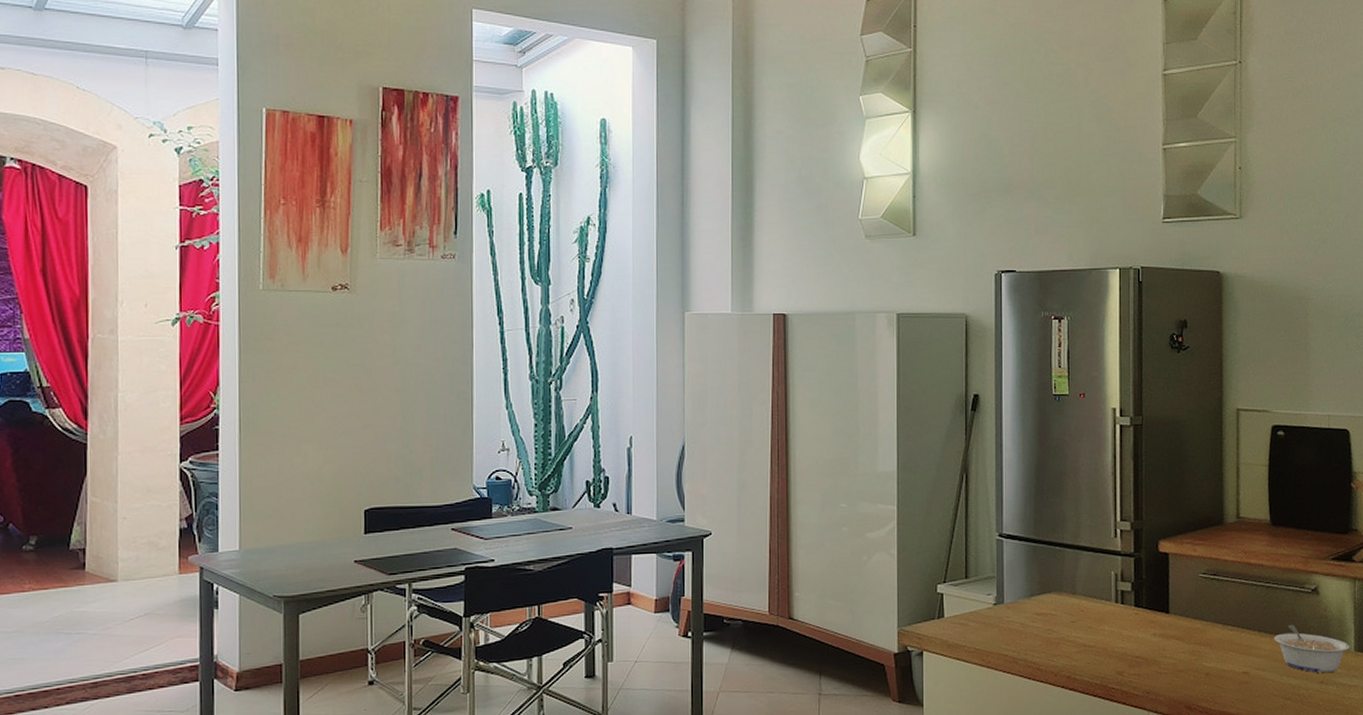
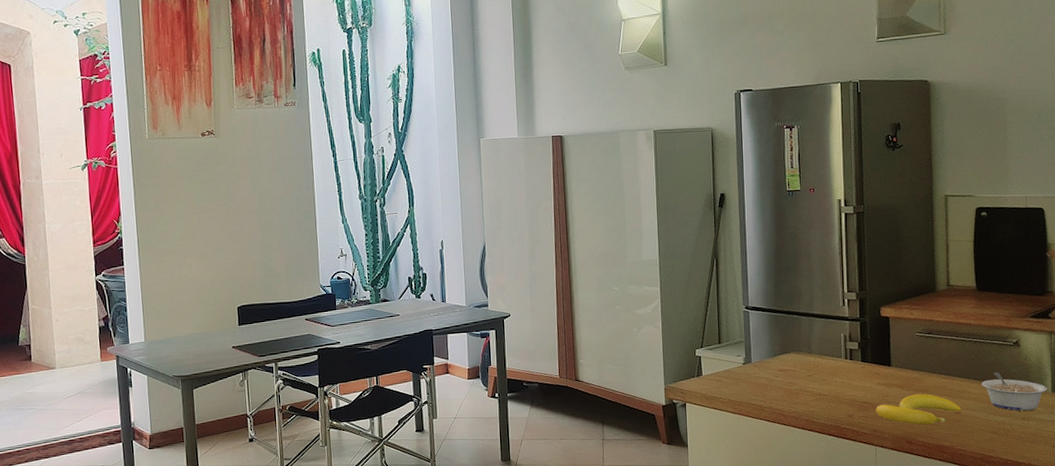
banana: none [1150,648,1250,687] -> present [876,393,961,425]

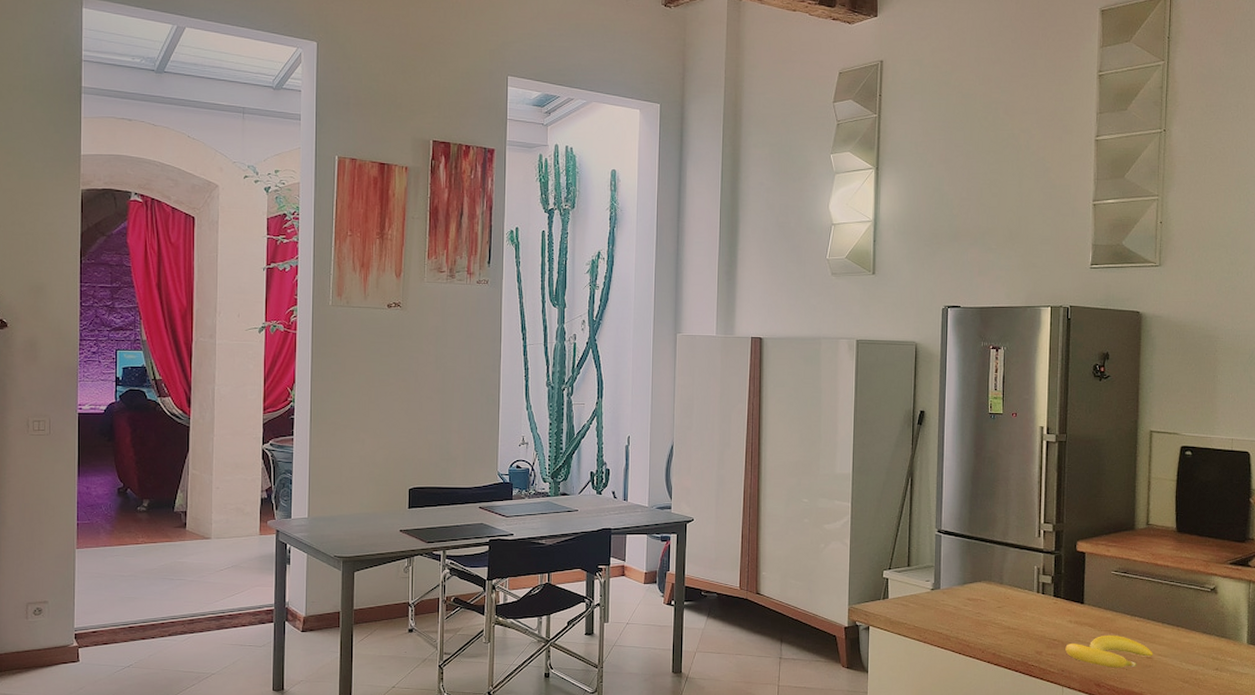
legume: present [982,371,1048,411] -> none [1176,618,1243,661]

